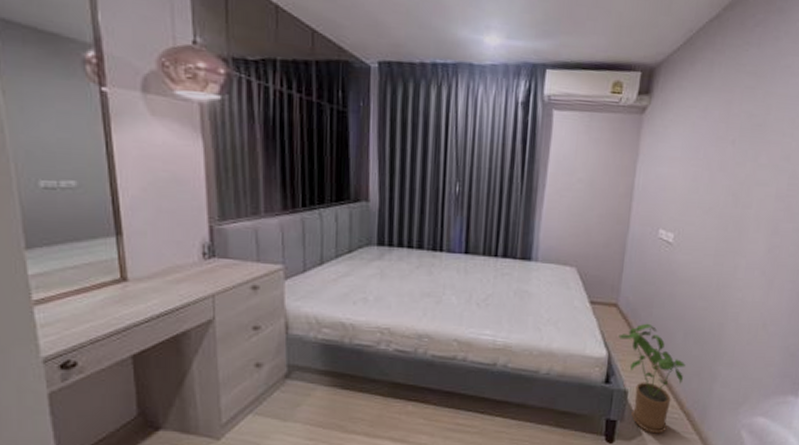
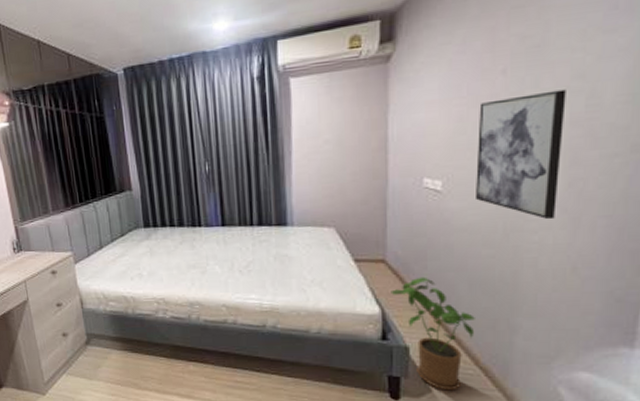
wall art: none [699,166,776,280] -> present [476,89,566,220]

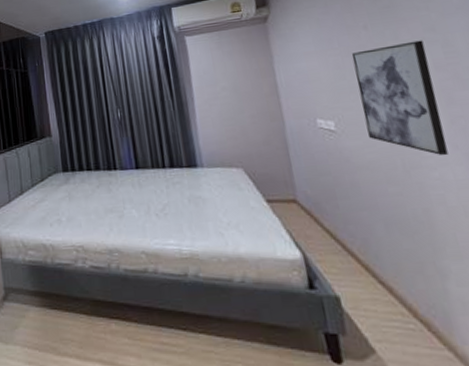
house plant: present [391,276,475,391] -> none [308,217,405,351]

